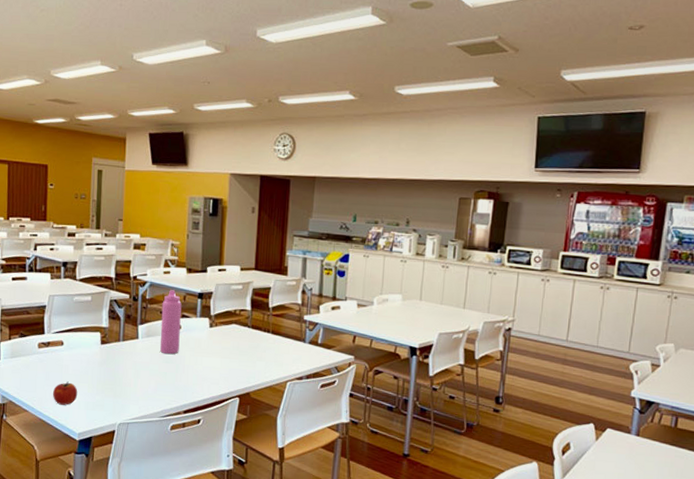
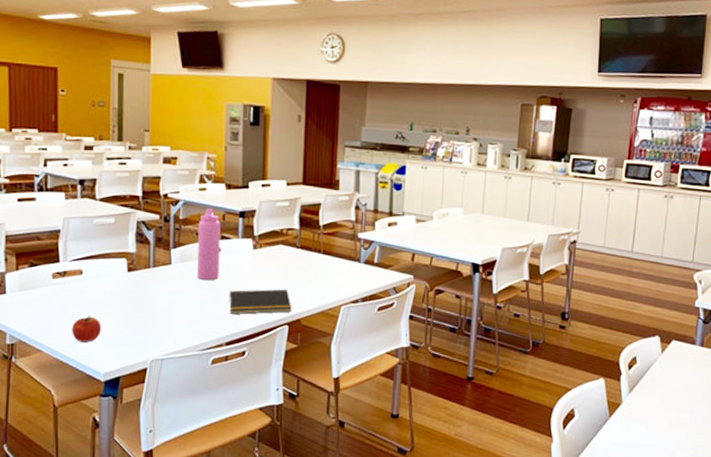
notepad: none [187,364,243,386] -> present [228,289,292,314]

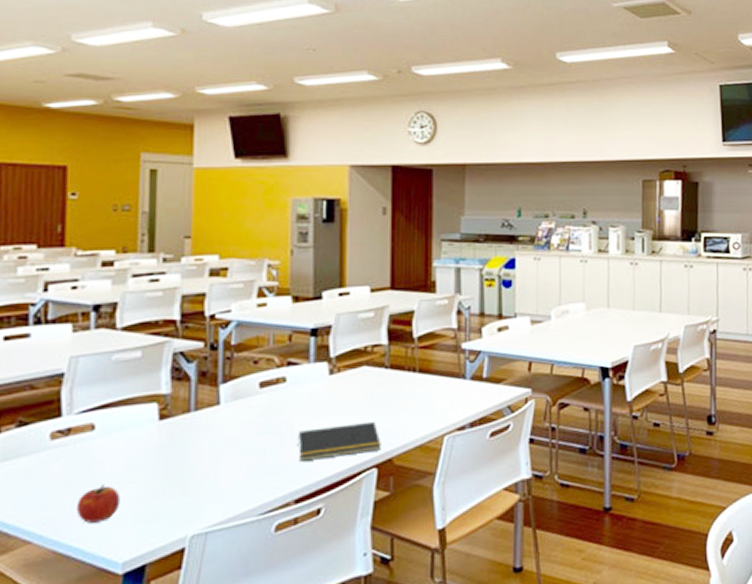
water bottle: present [196,208,221,281] -> none [254,328,286,422]

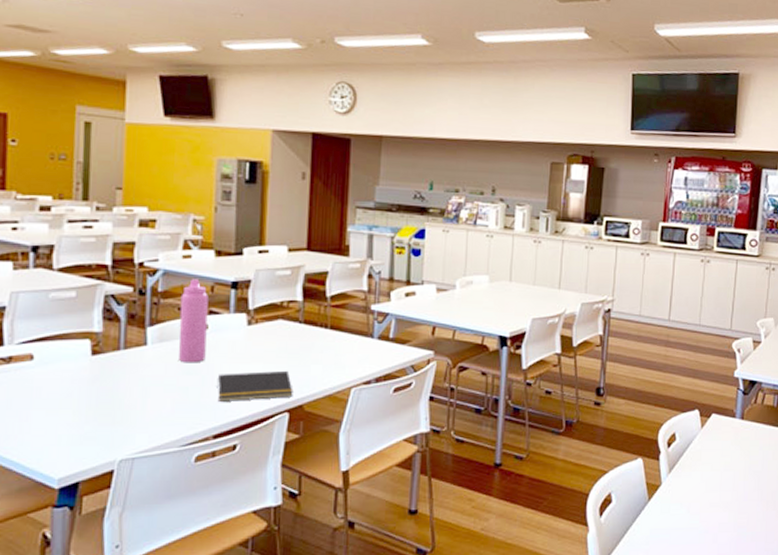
fruit: present [75,484,121,523] -> none [16,409,57,442]
water bottle: none [254,328,286,422] -> present [178,279,208,363]

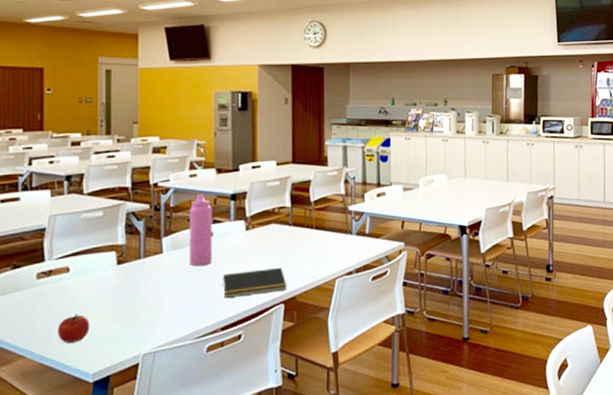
fruit: none [16,409,57,442] -> present [57,313,90,343]

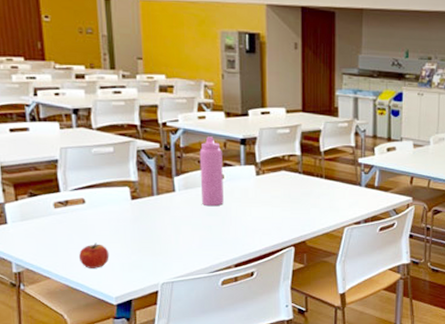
notepad: present [222,267,287,298] -> none [234,212,297,238]

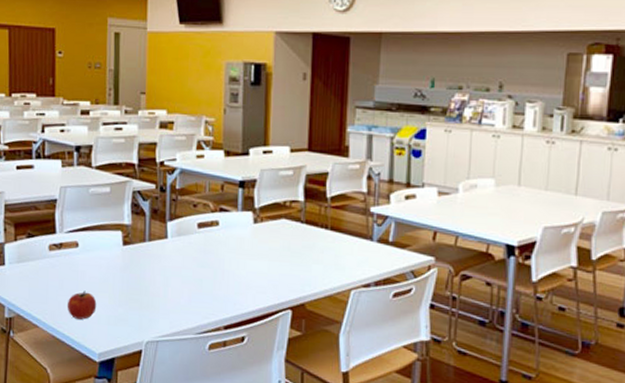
water bottle: present [199,136,224,207] -> none [193,178,219,257]

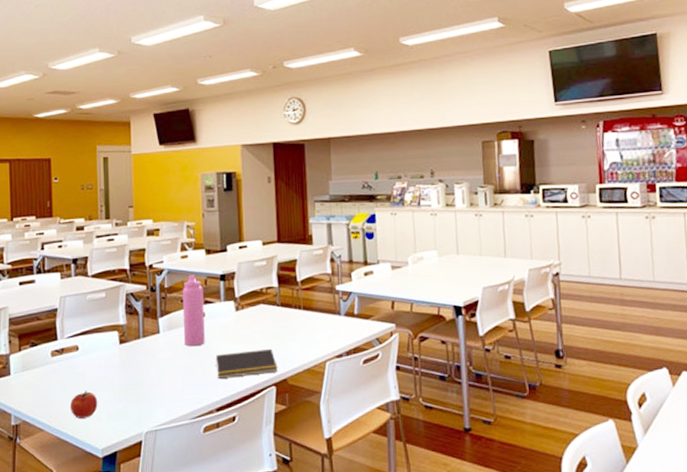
water bottle: none [193,178,219,257] -> present [182,275,205,347]
notepad: none [227,268,296,296] -> present [215,348,278,379]

